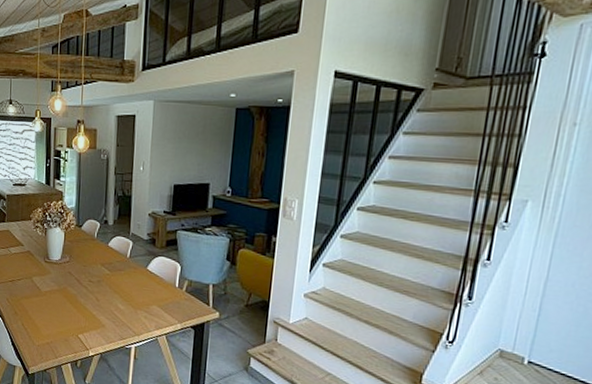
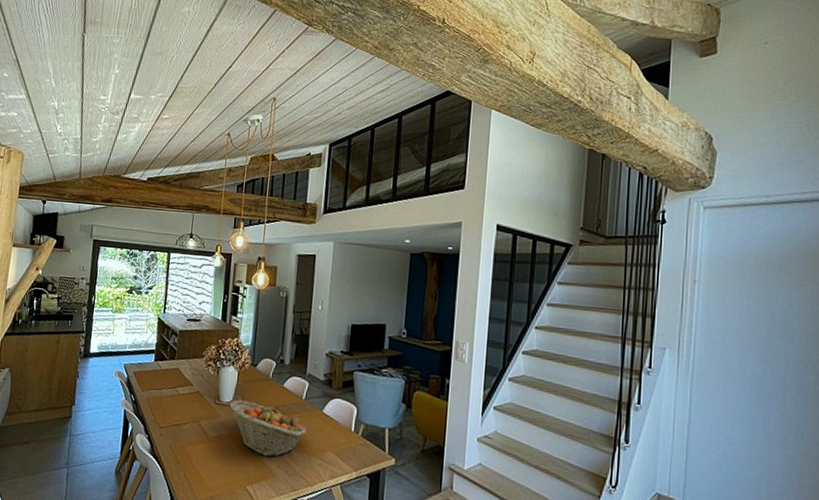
fruit basket: none [58,258,132,310] -> present [229,400,306,457]

